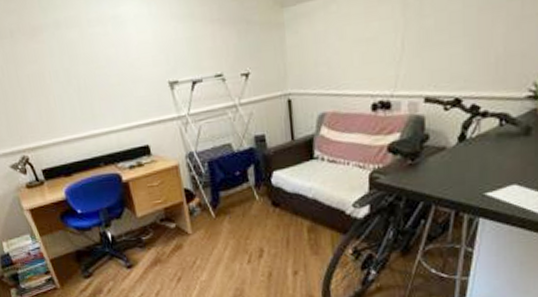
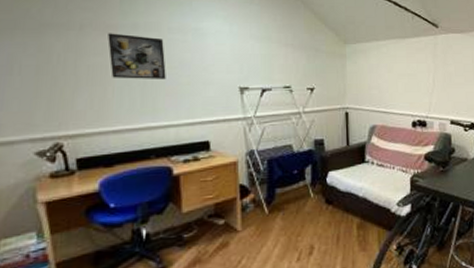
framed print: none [35,34,97,86] -> present [108,33,166,79]

